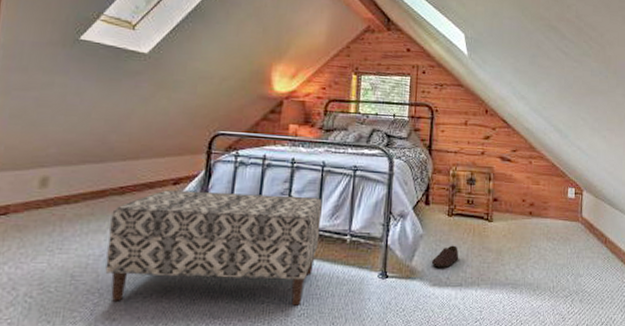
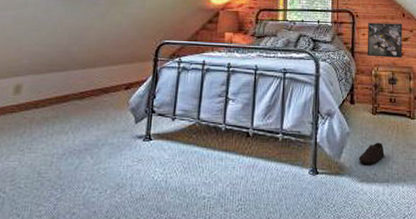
bench: present [105,190,322,306] -> none [67,94,256,201]
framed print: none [445,118,485,157] -> present [367,22,403,58]

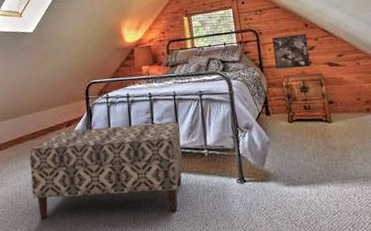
bench: none [67,94,256,201] -> present [29,122,183,219]
shoe: present [358,142,385,164] -> none [281,147,307,169]

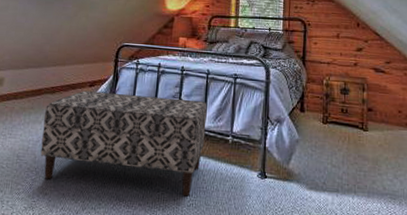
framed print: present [272,34,311,69] -> none [318,31,357,68]

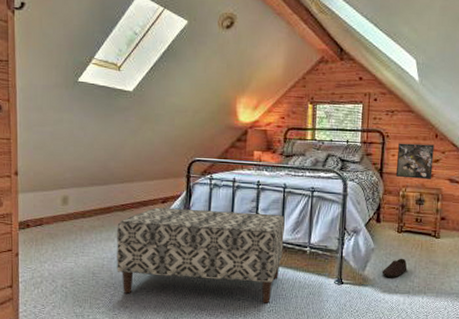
shoe: none [307,151,335,173] -> present [381,258,408,277]
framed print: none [318,31,357,68] -> present [395,143,435,179]

